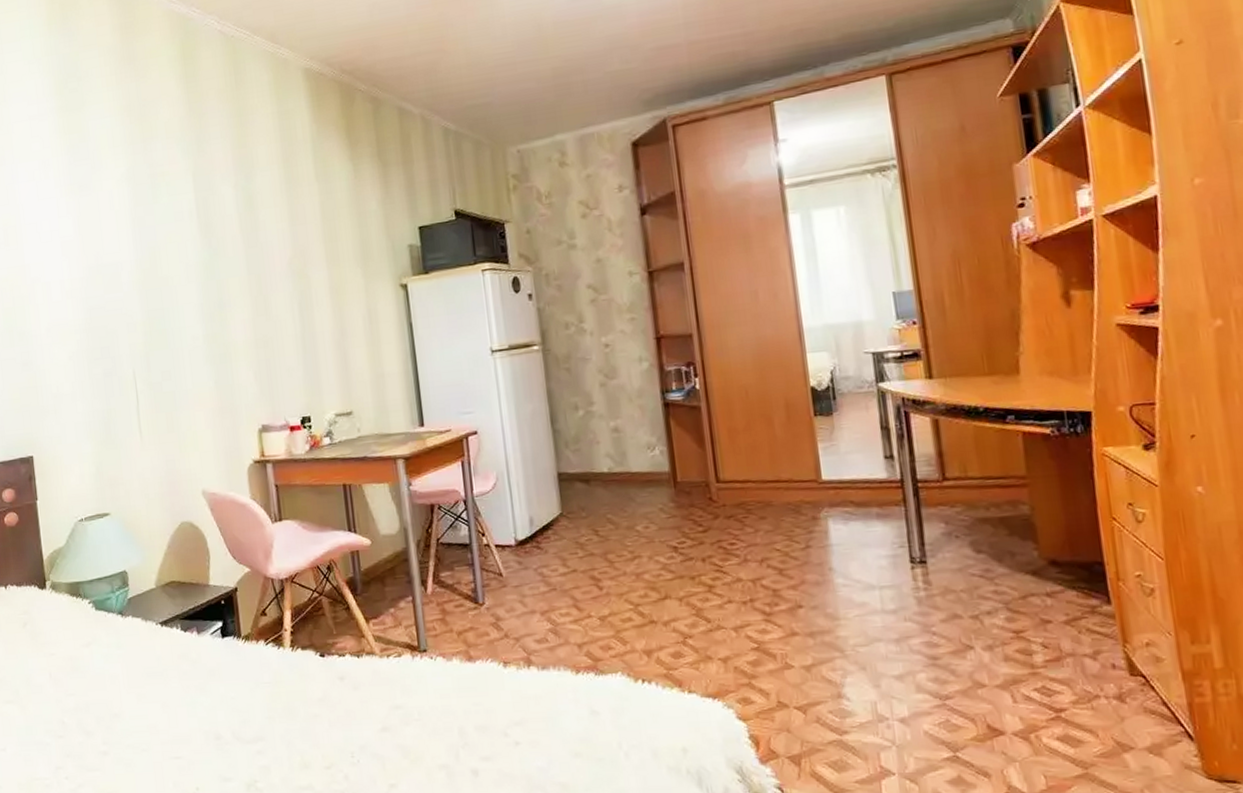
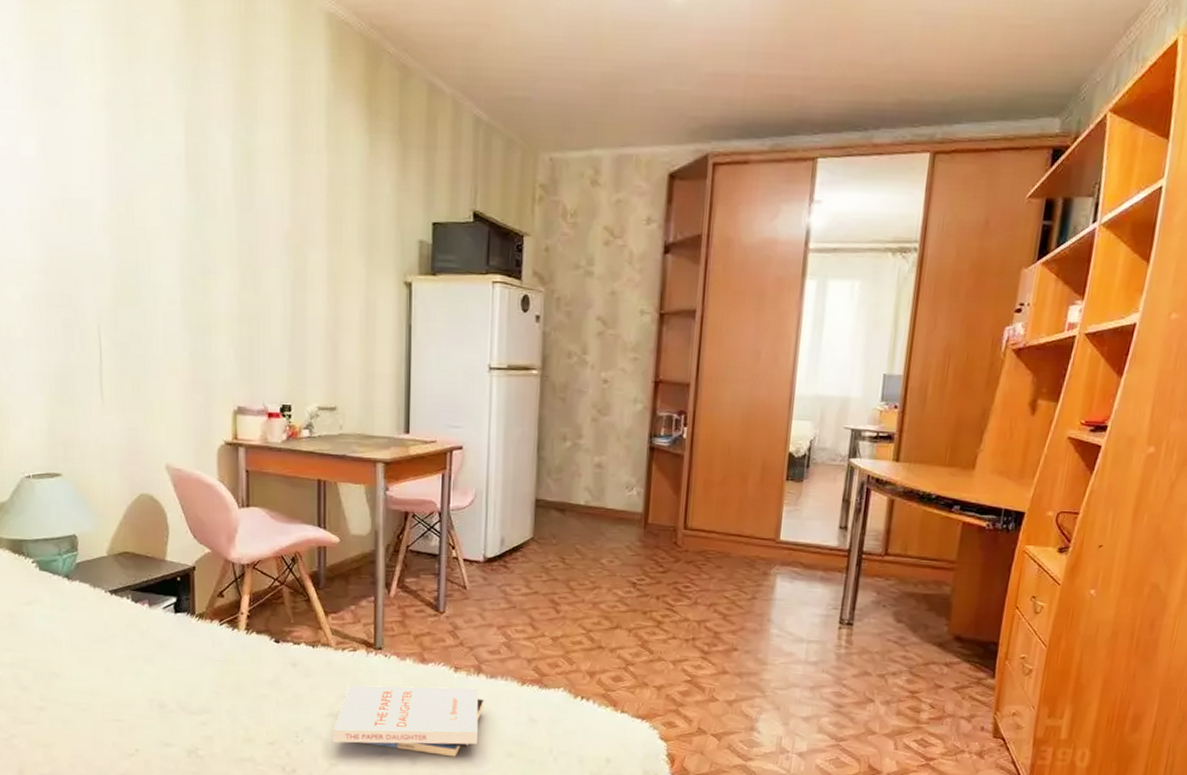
books: none [387,682,541,764] -> present [332,685,484,757]

